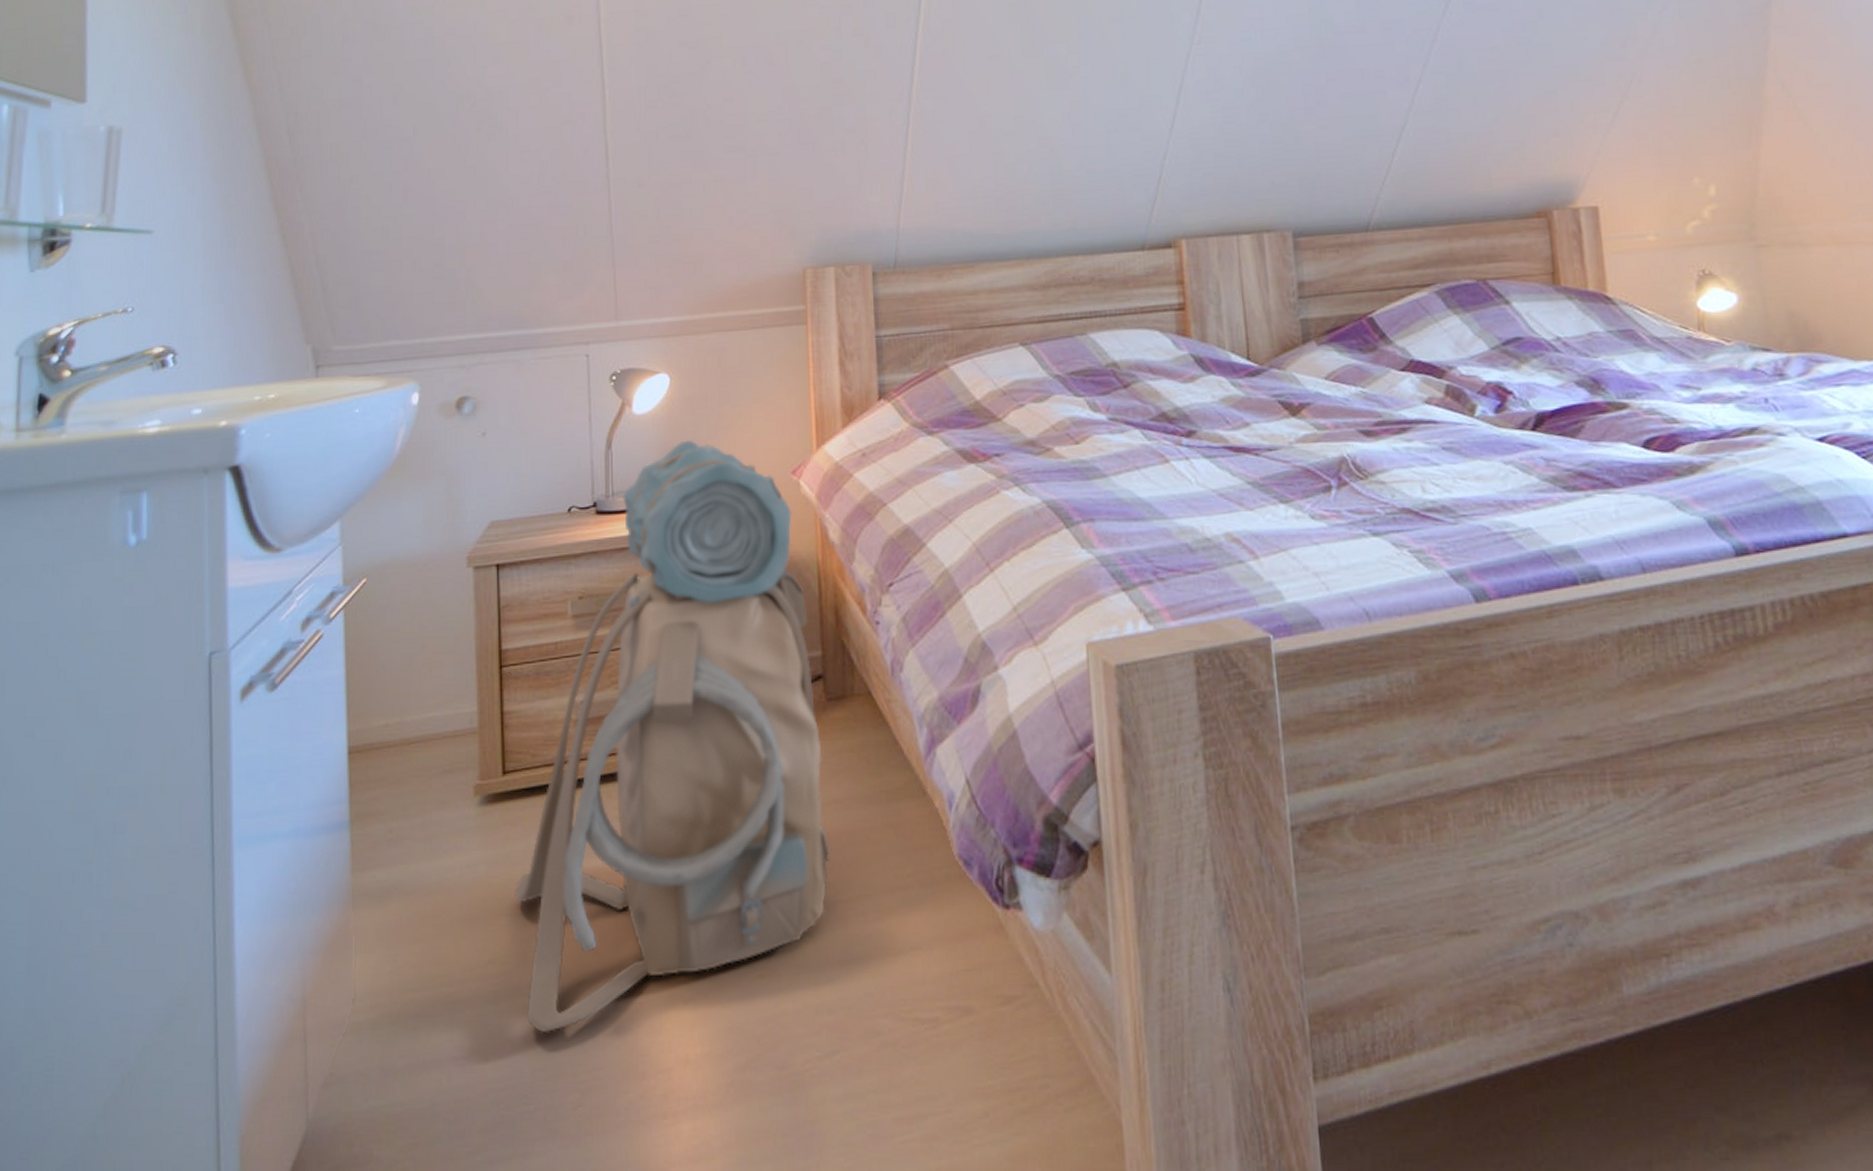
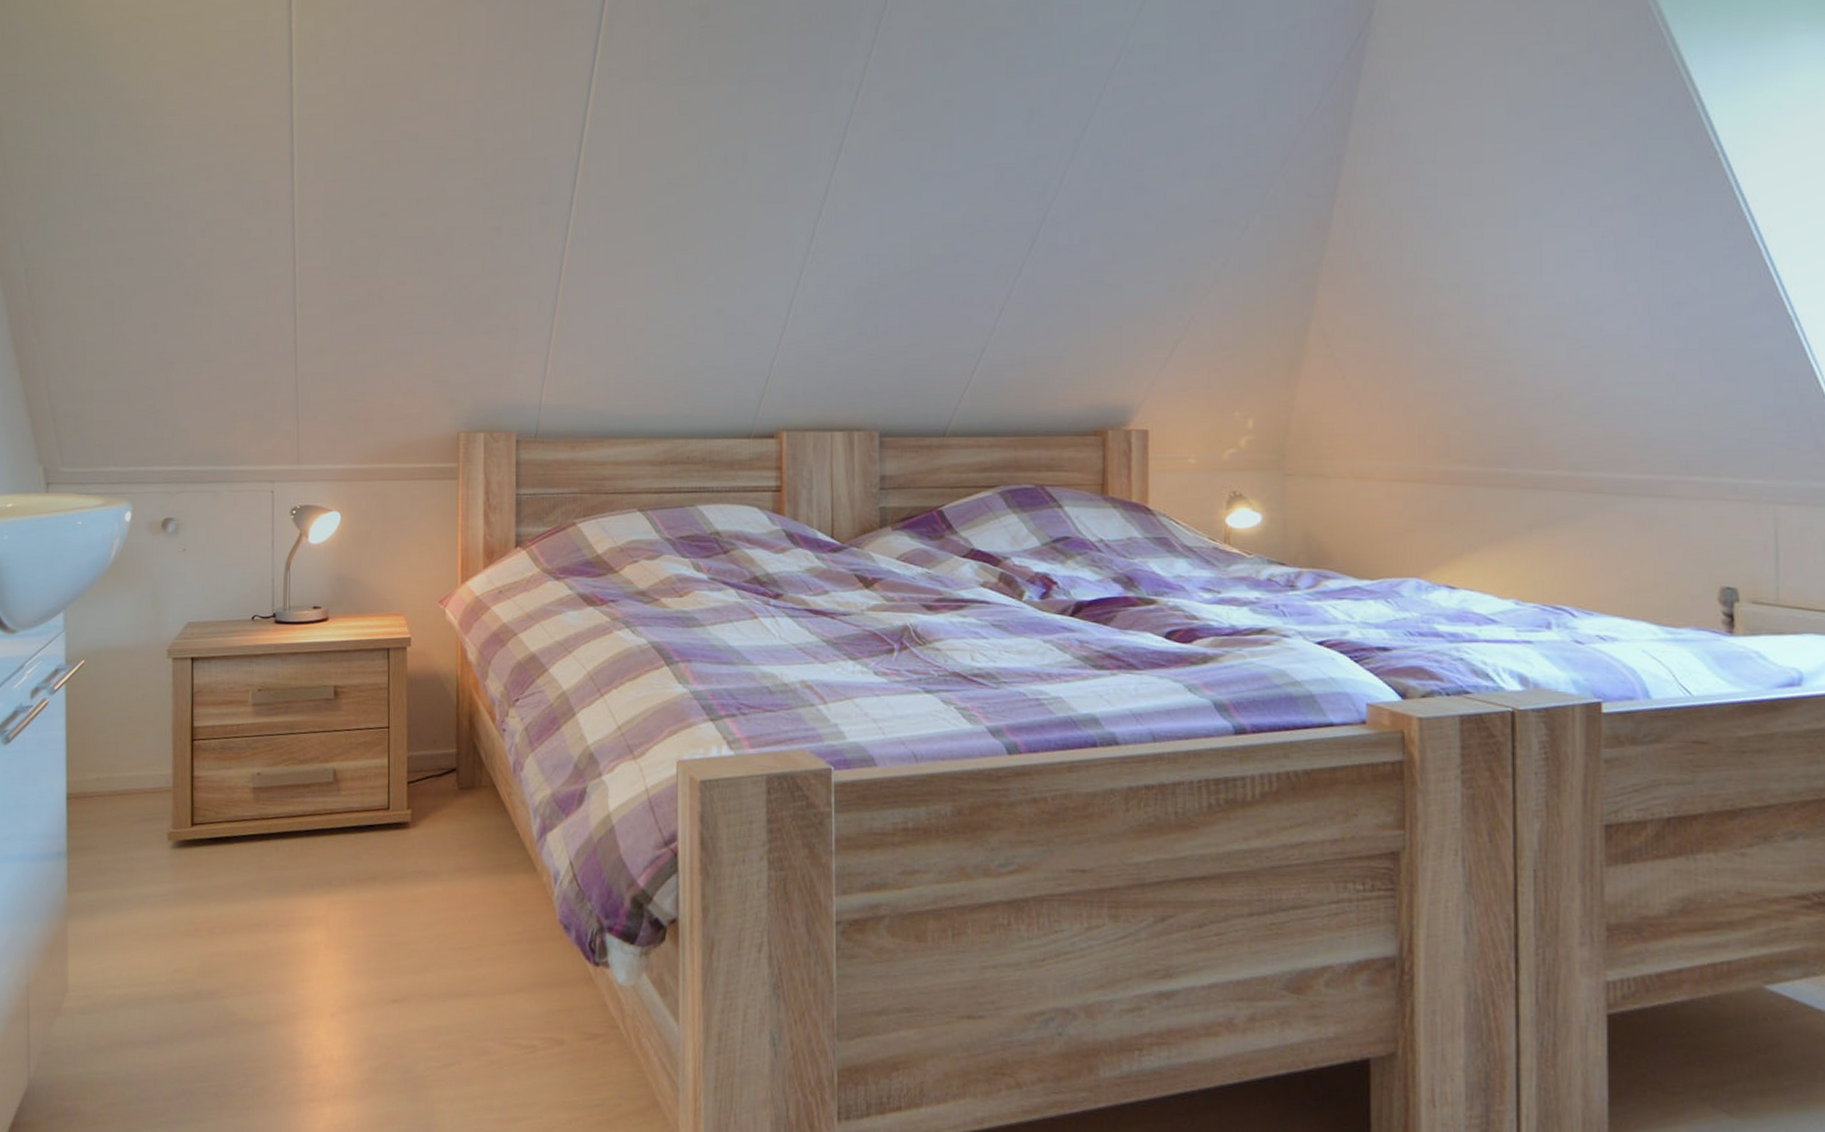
backpack: present [515,440,830,1034] -> none [198,568,455,1030]

